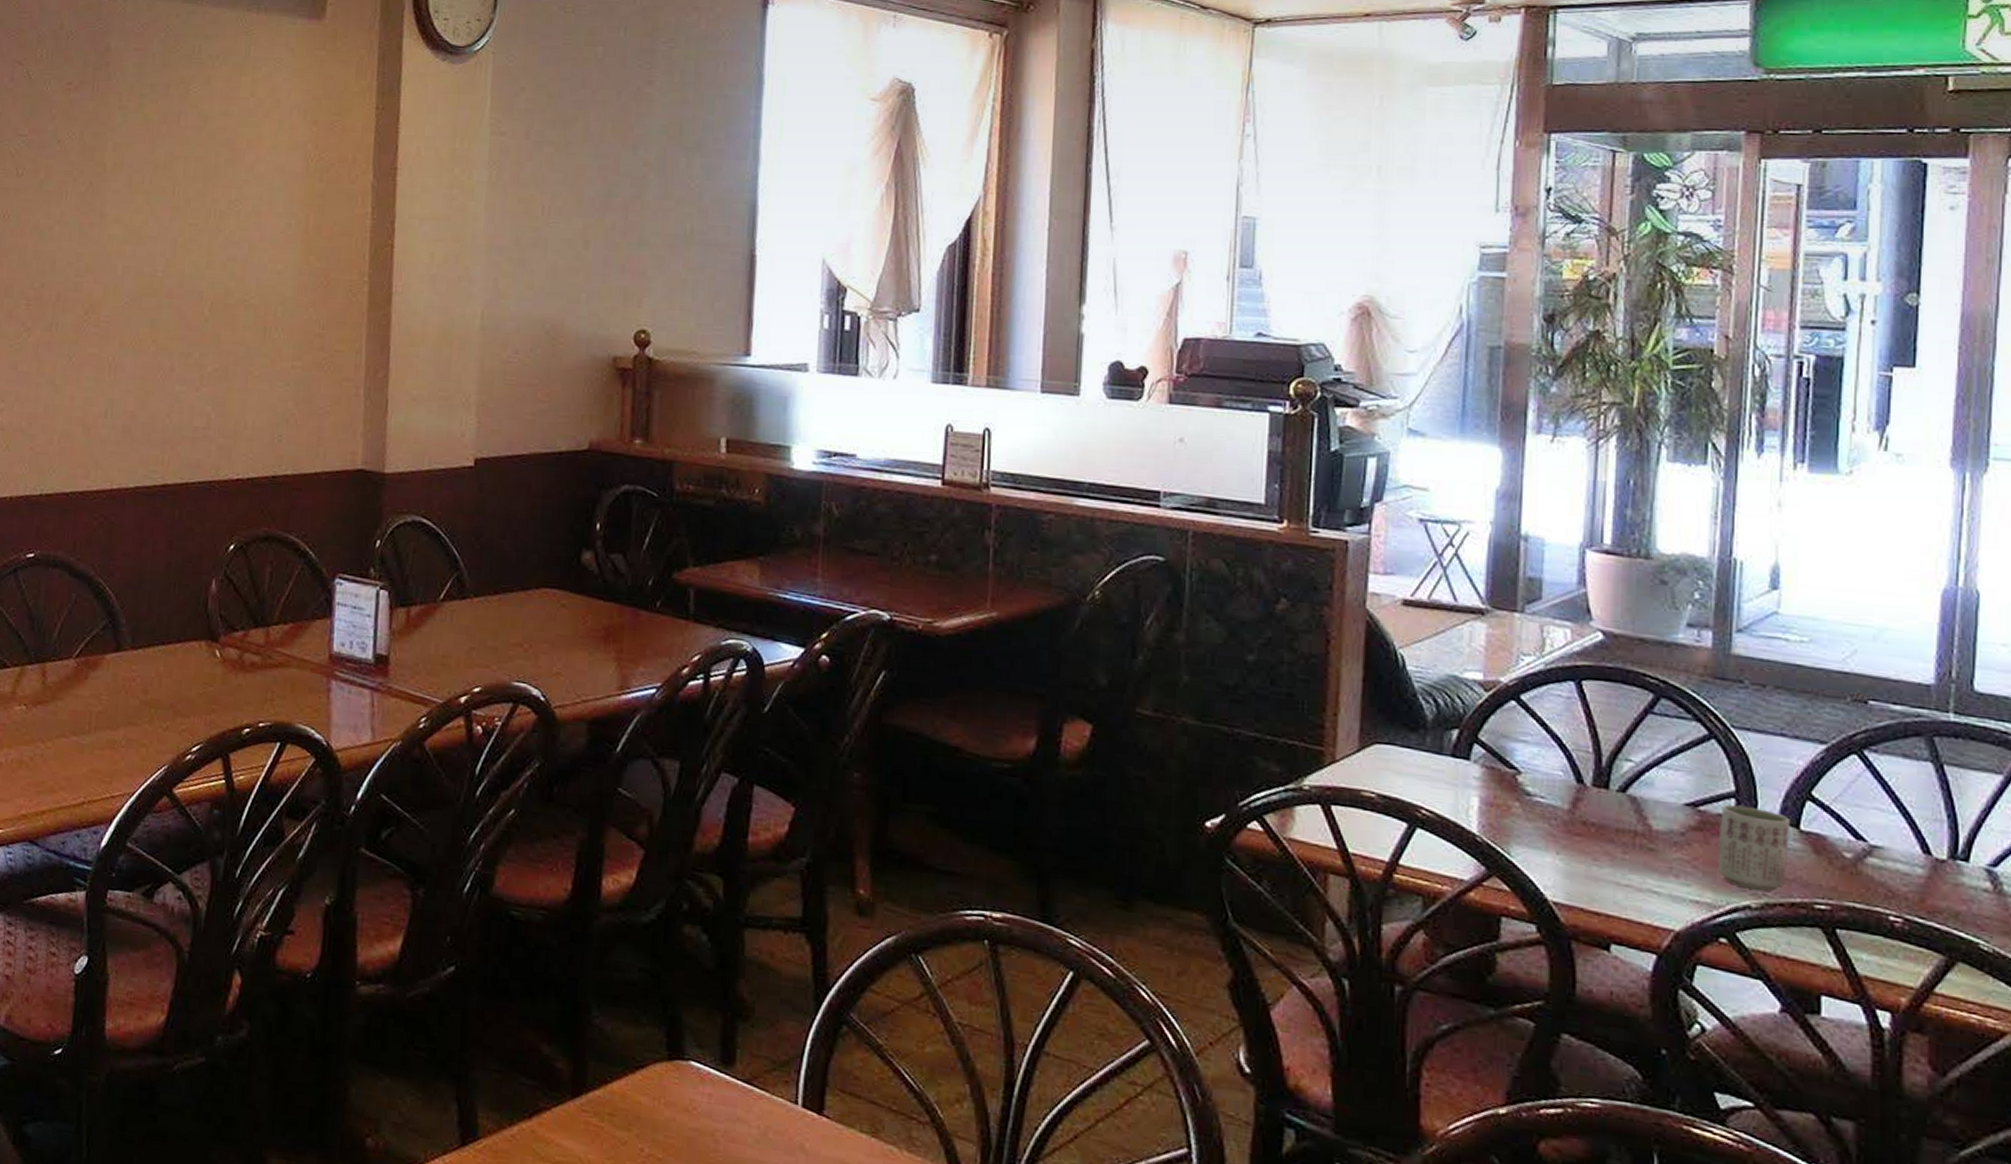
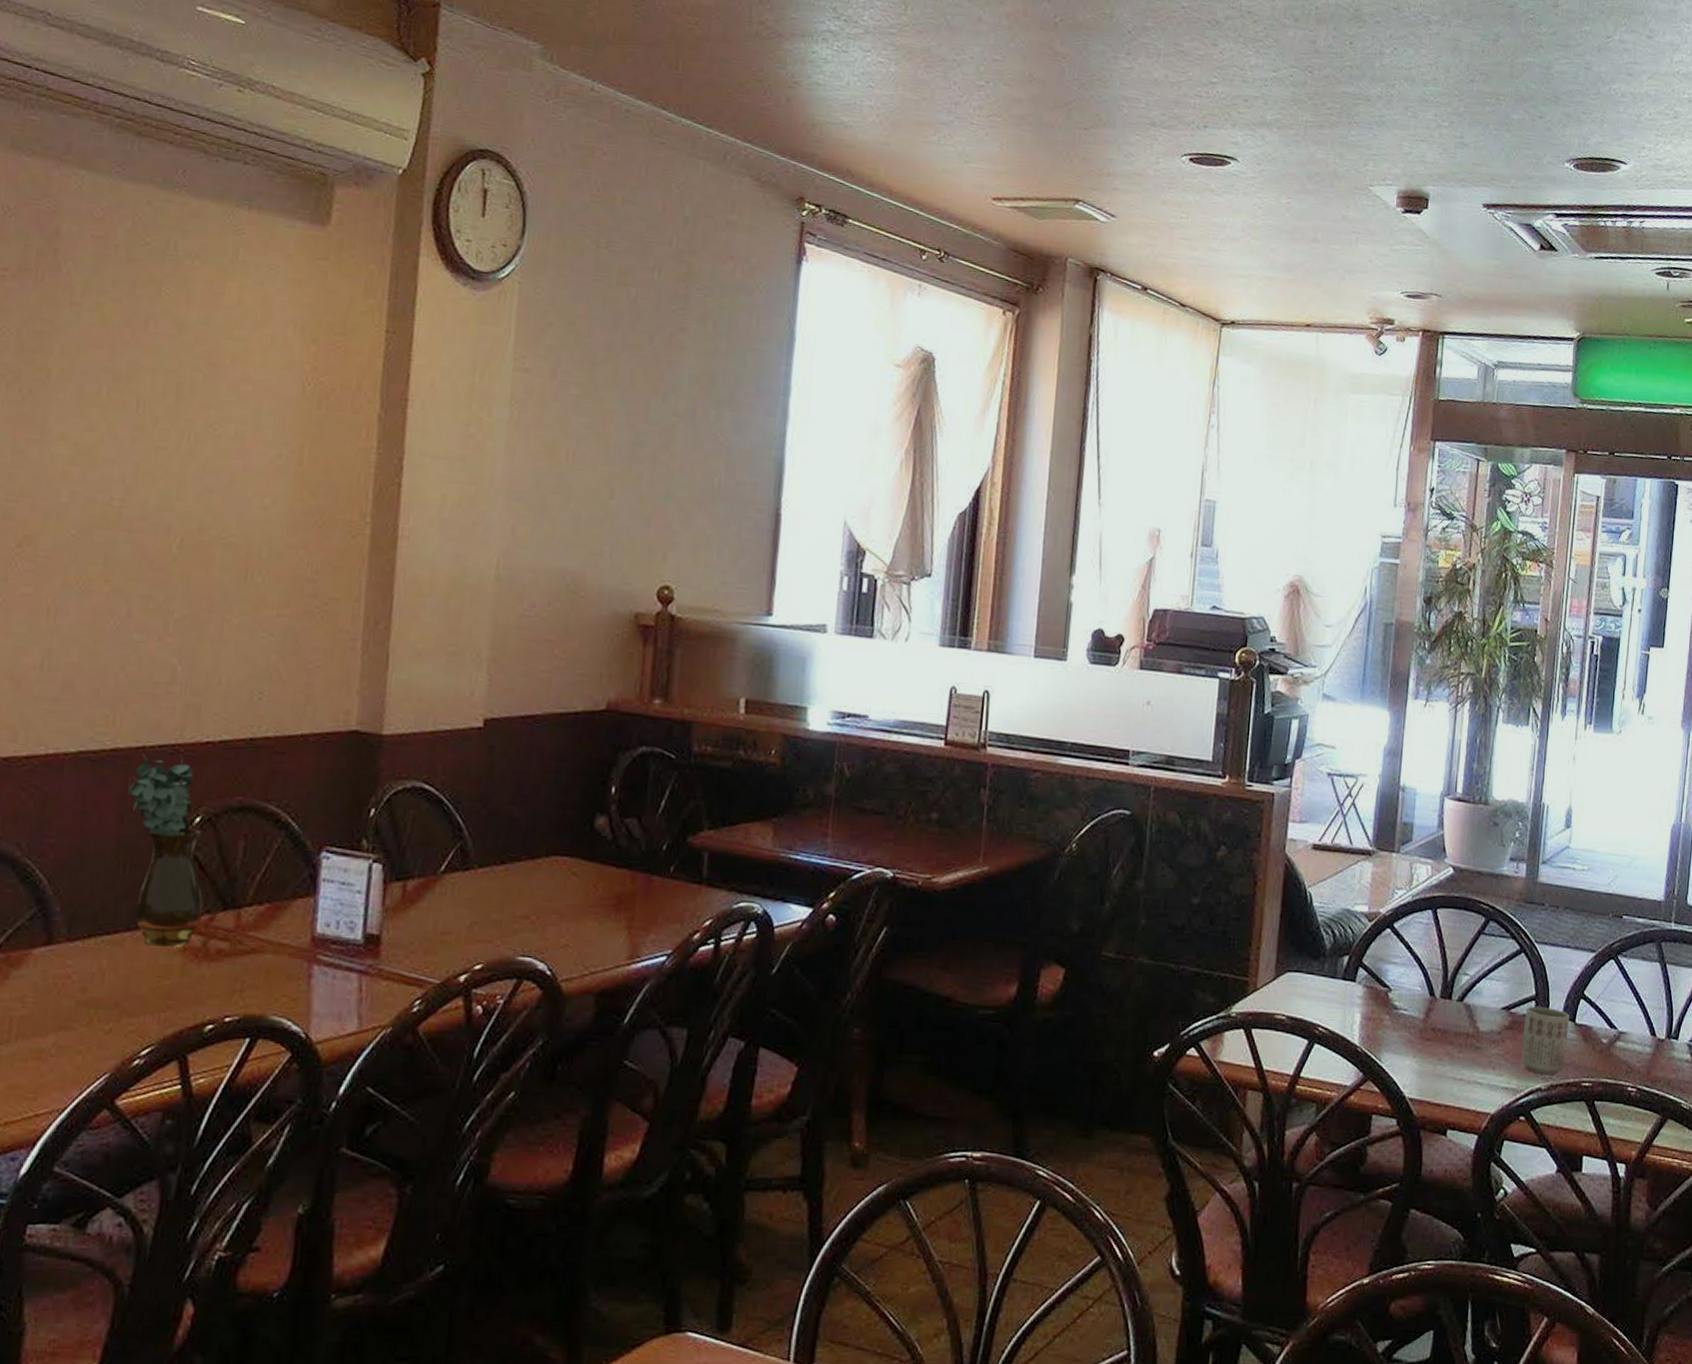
vase: none [176,489,239,659] -> present [128,753,204,948]

